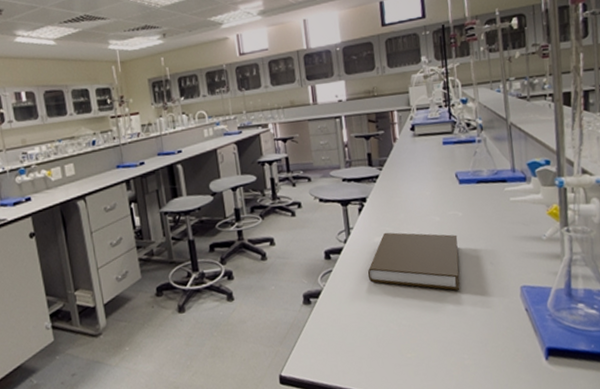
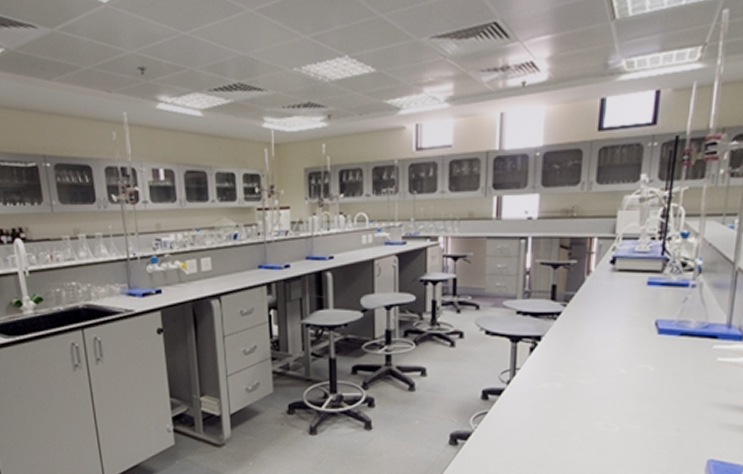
book: present [367,232,460,290] -> none [528,378,643,454]

